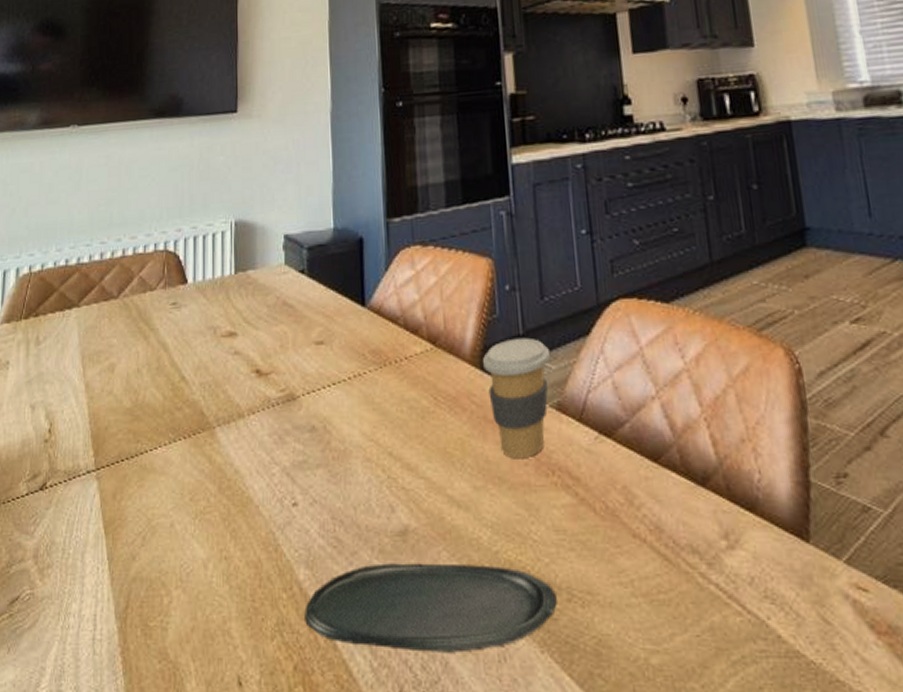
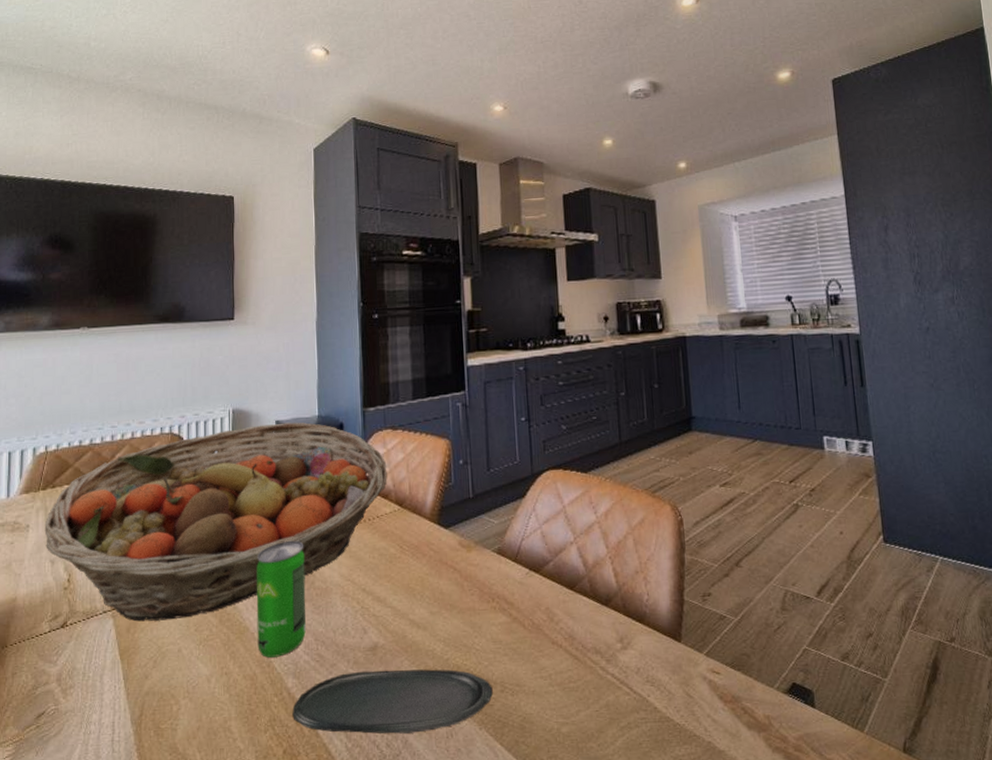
fruit basket: none [25,236,417,486] -> present [44,422,388,622]
beverage can: none [261,386,321,539] -> present [256,540,306,658]
coffee cup: present [483,337,551,459] -> none [440,500,494,591]

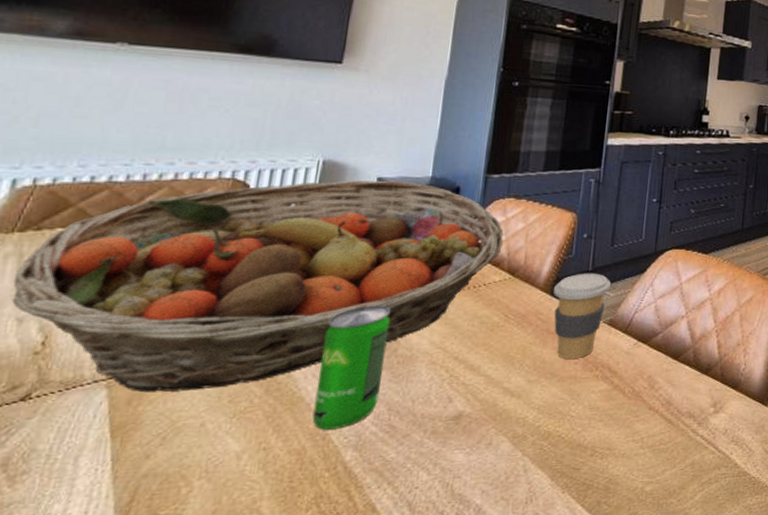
oval tray: present [292,669,493,734] -> none [345,436,582,506]
coffee cup: none [440,500,494,591] -> present [554,273,612,360]

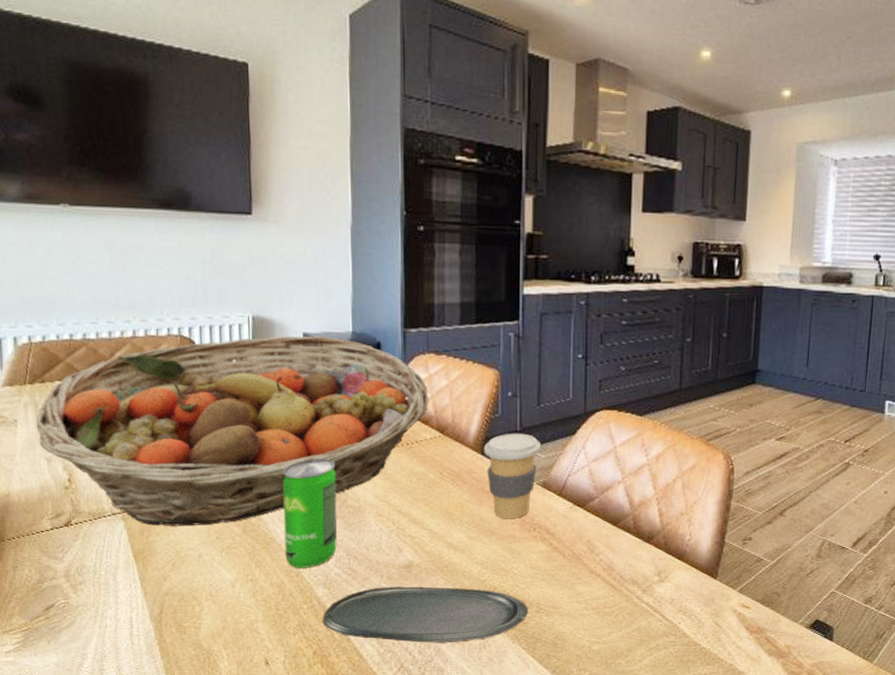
oval tray: none [345,436,582,506] -> present [323,586,528,643]

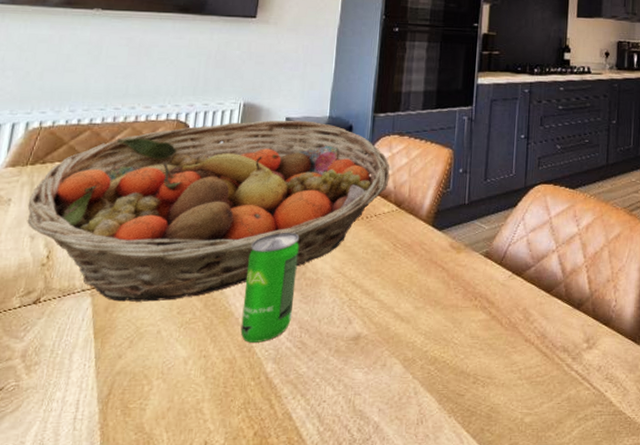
oval tray: present [323,586,528,643] -> none [267,359,466,419]
coffee cup: present [484,433,542,519] -> none [435,206,486,289]

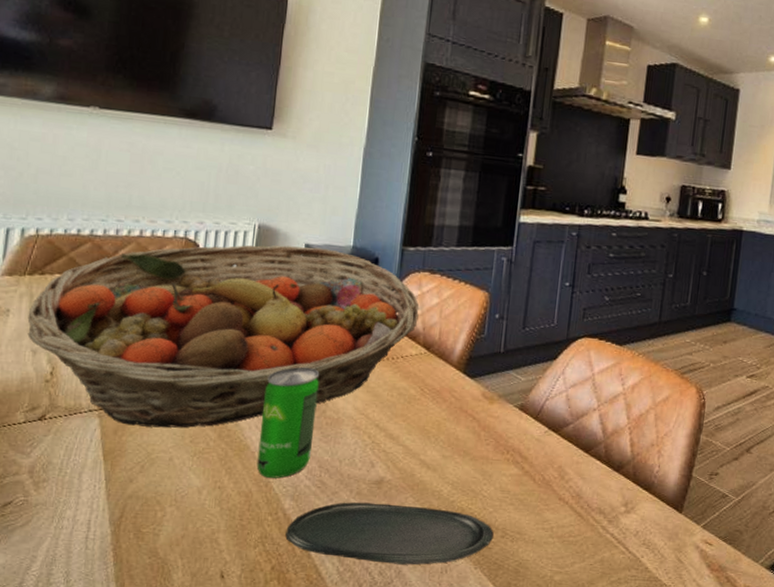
oval tray: none [267,359,466,419] -> present [285,502,494,565]

